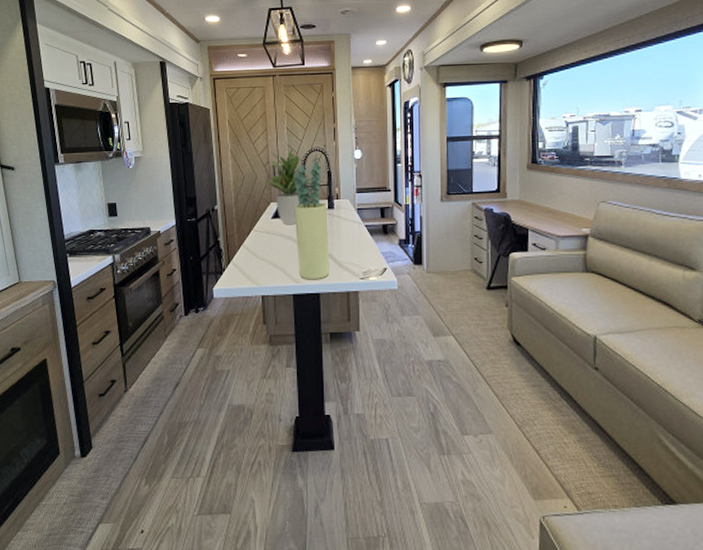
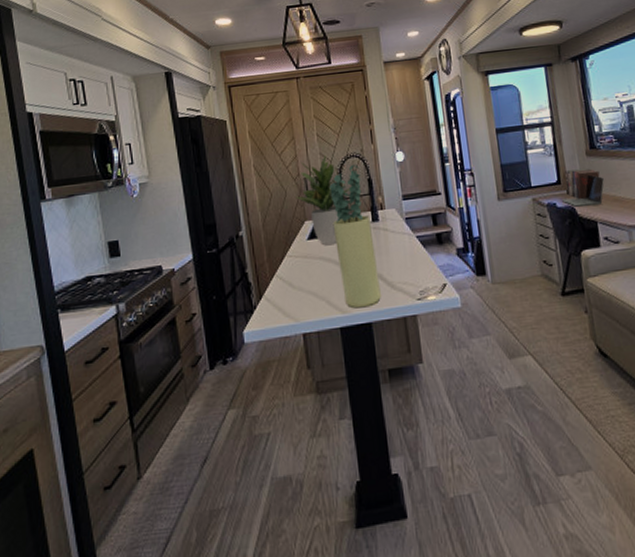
laptop: none [499,186,541,214] -> present [562,174,605,207]
books: none [504,181,537,207] -> present [566,168,600,199]

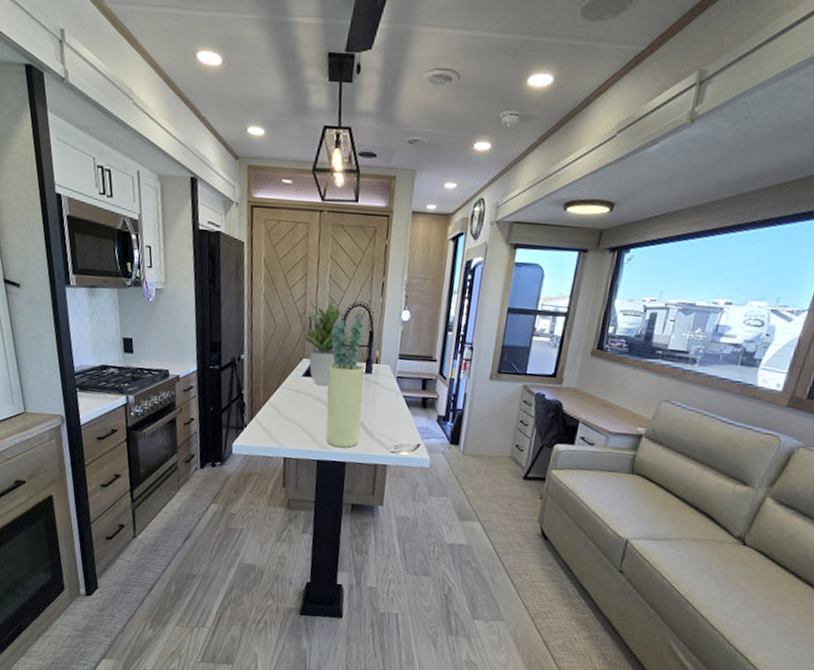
laptop: present [562,174,605,207] -> none [552,374,601,405]
books: present [566,168,600,199] -> none [559,366,598,397]

